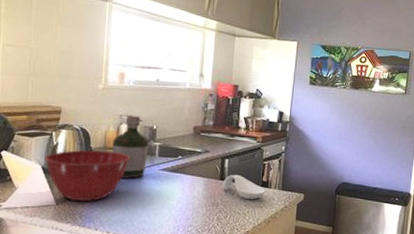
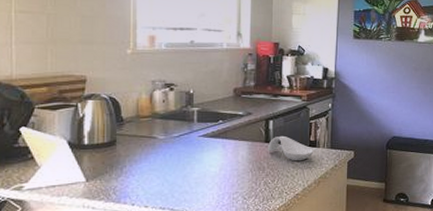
mixing bowl: present [44,150,130,202] -> none [70,120,166,176]
bottle: present [112,116,150,179] -> none [146,81,187,148]

